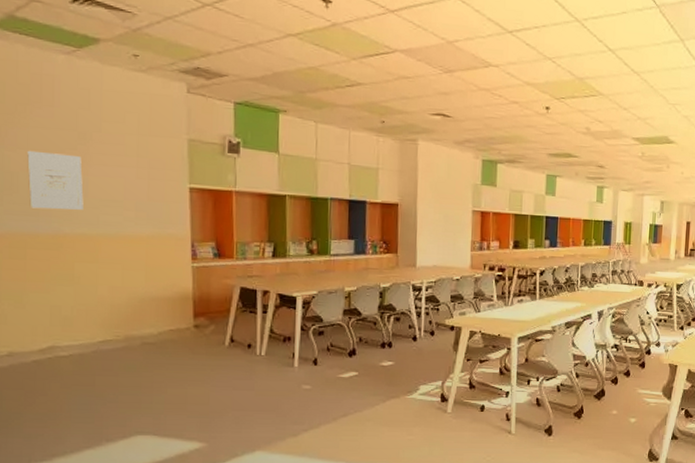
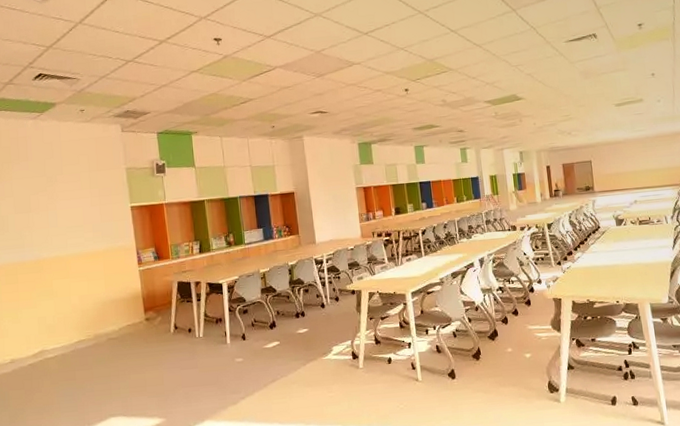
wall art: present [27,150,84,210] -> none [12,195,55,242]

